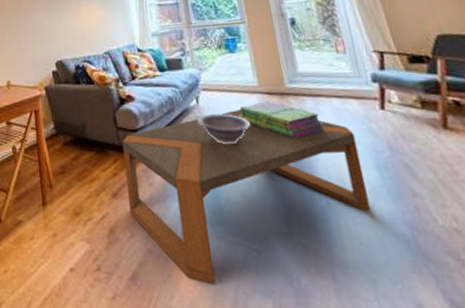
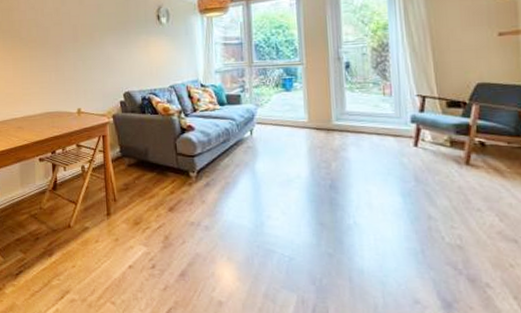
coffee table: present [122,110,371,285] -> none [180,142,390,282]
decorative bowl: present [197,114,250,145] -> none [249,145,296,172]
stack of books: present [239,100,325,139] -> none [287,135,362,168]

